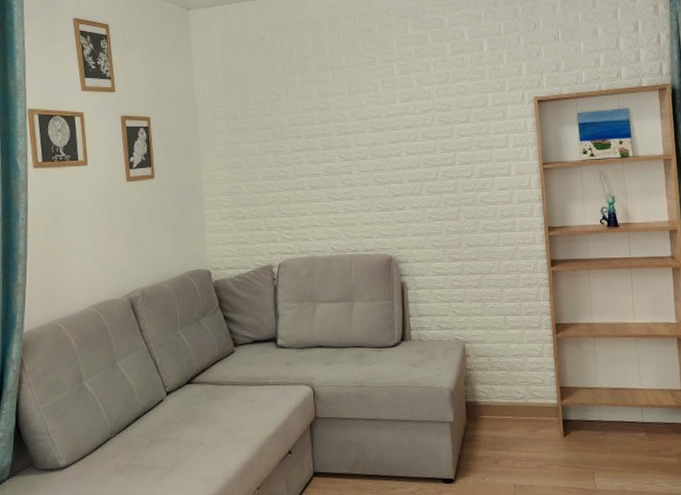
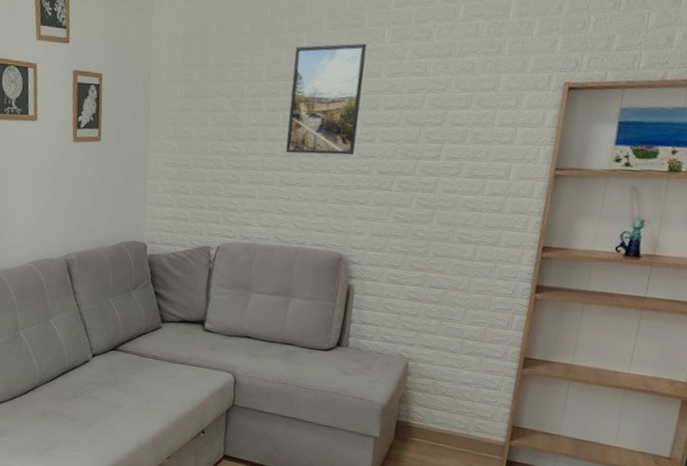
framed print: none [323,76,387,172] -> present [285,43,367,155]

